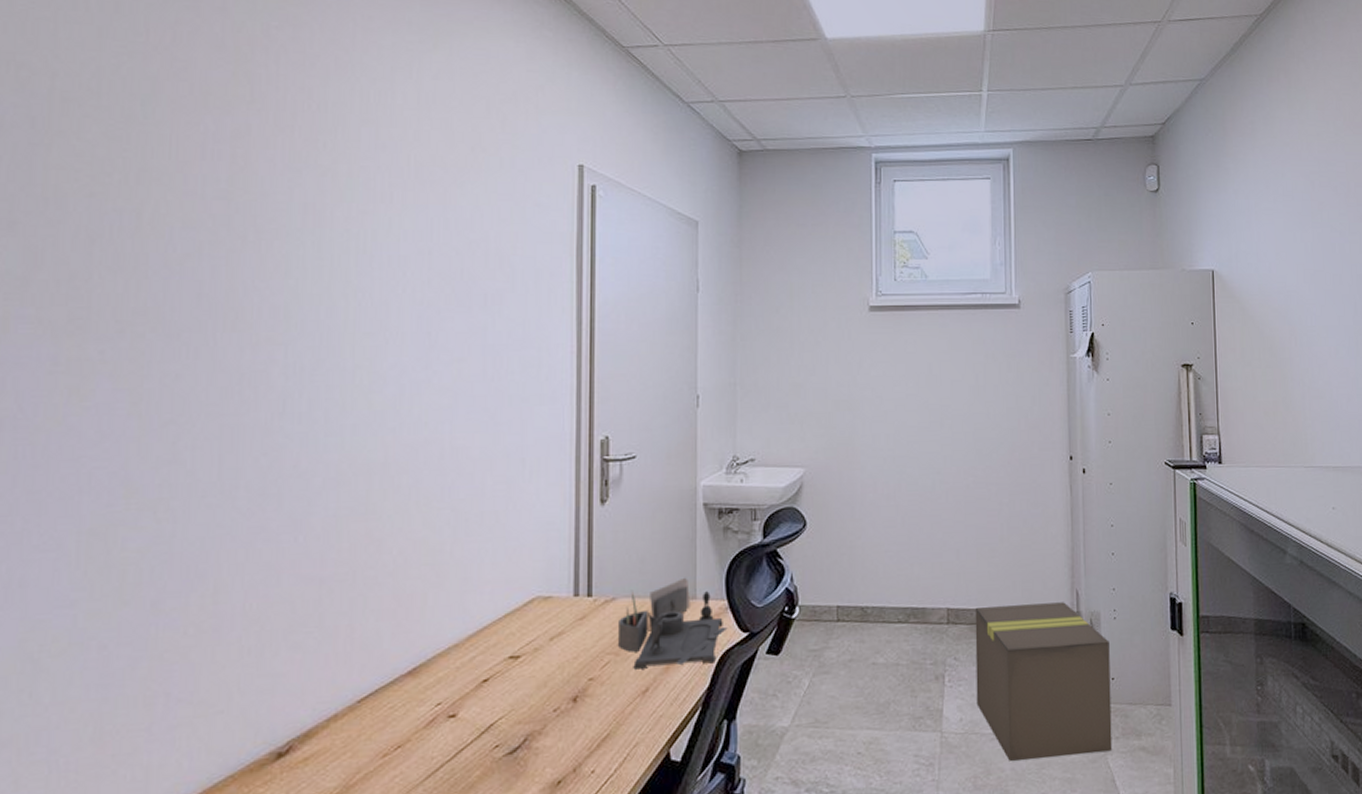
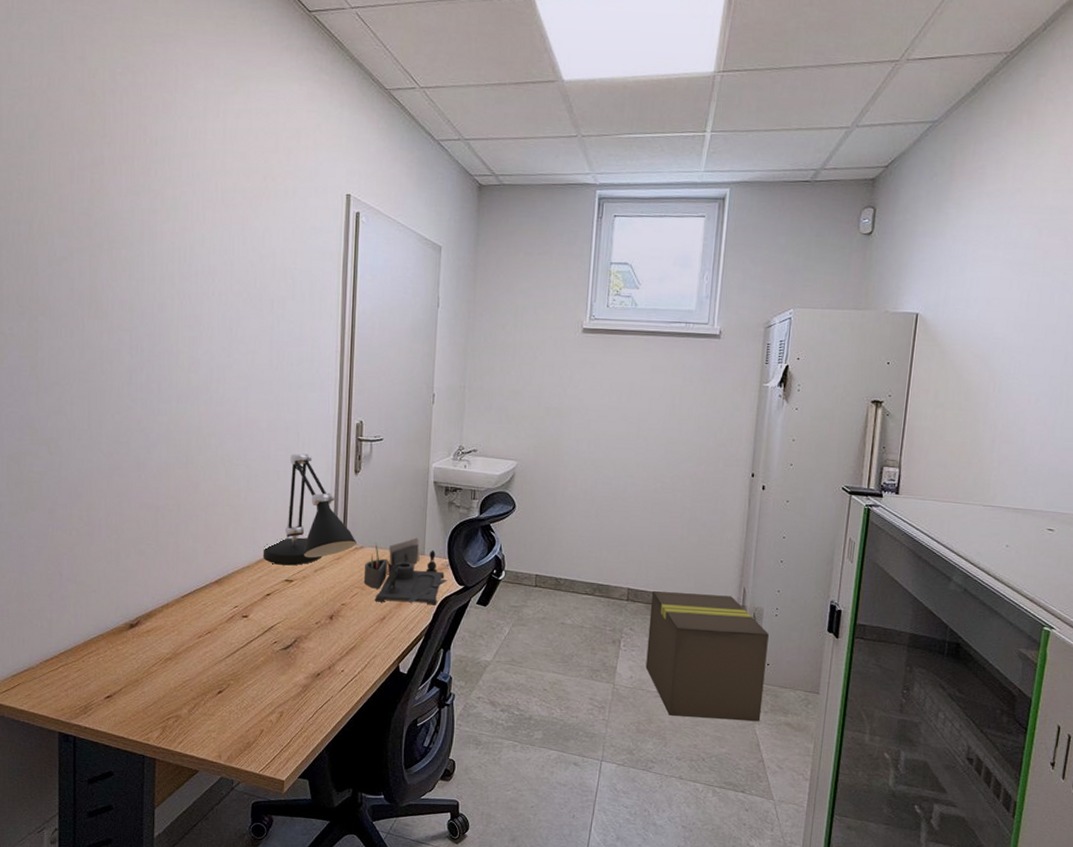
desk lamp: none [476,484,607,638] -> present [262,453,357,566]

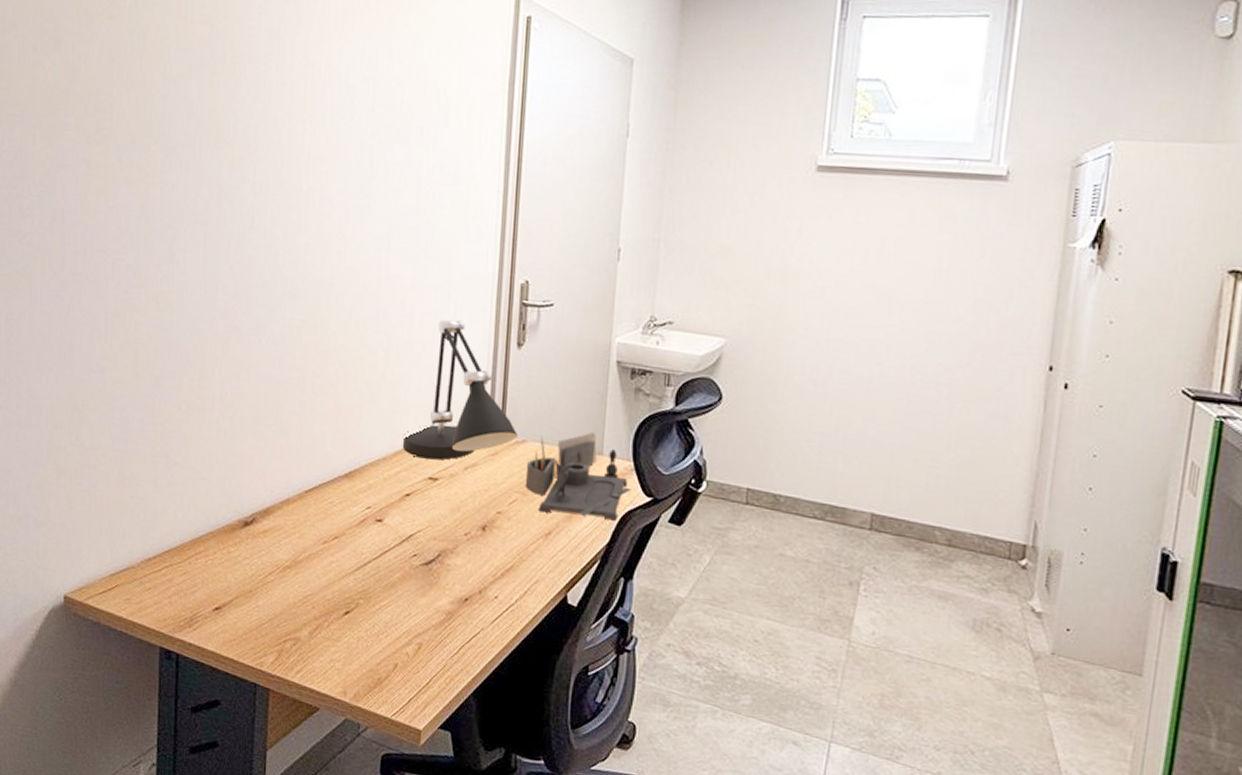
cardboard box: present [645,590,769,722] -> none [893,518,1070,708]

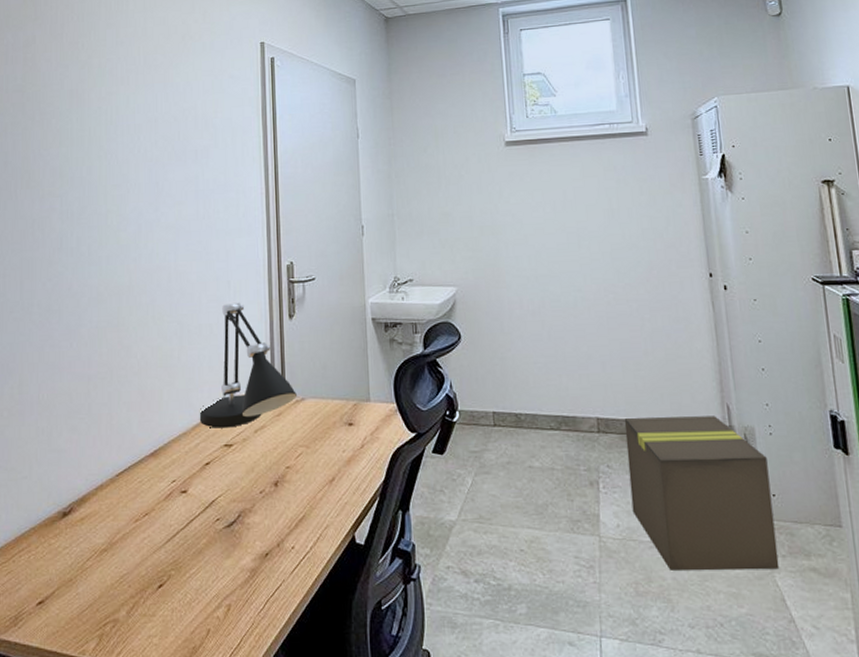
desk organizer: present [526,431,632,521] -> none [308,382,398,461]
cardboard box: none [893,518,1070,708] -> present [624,416,780,570]

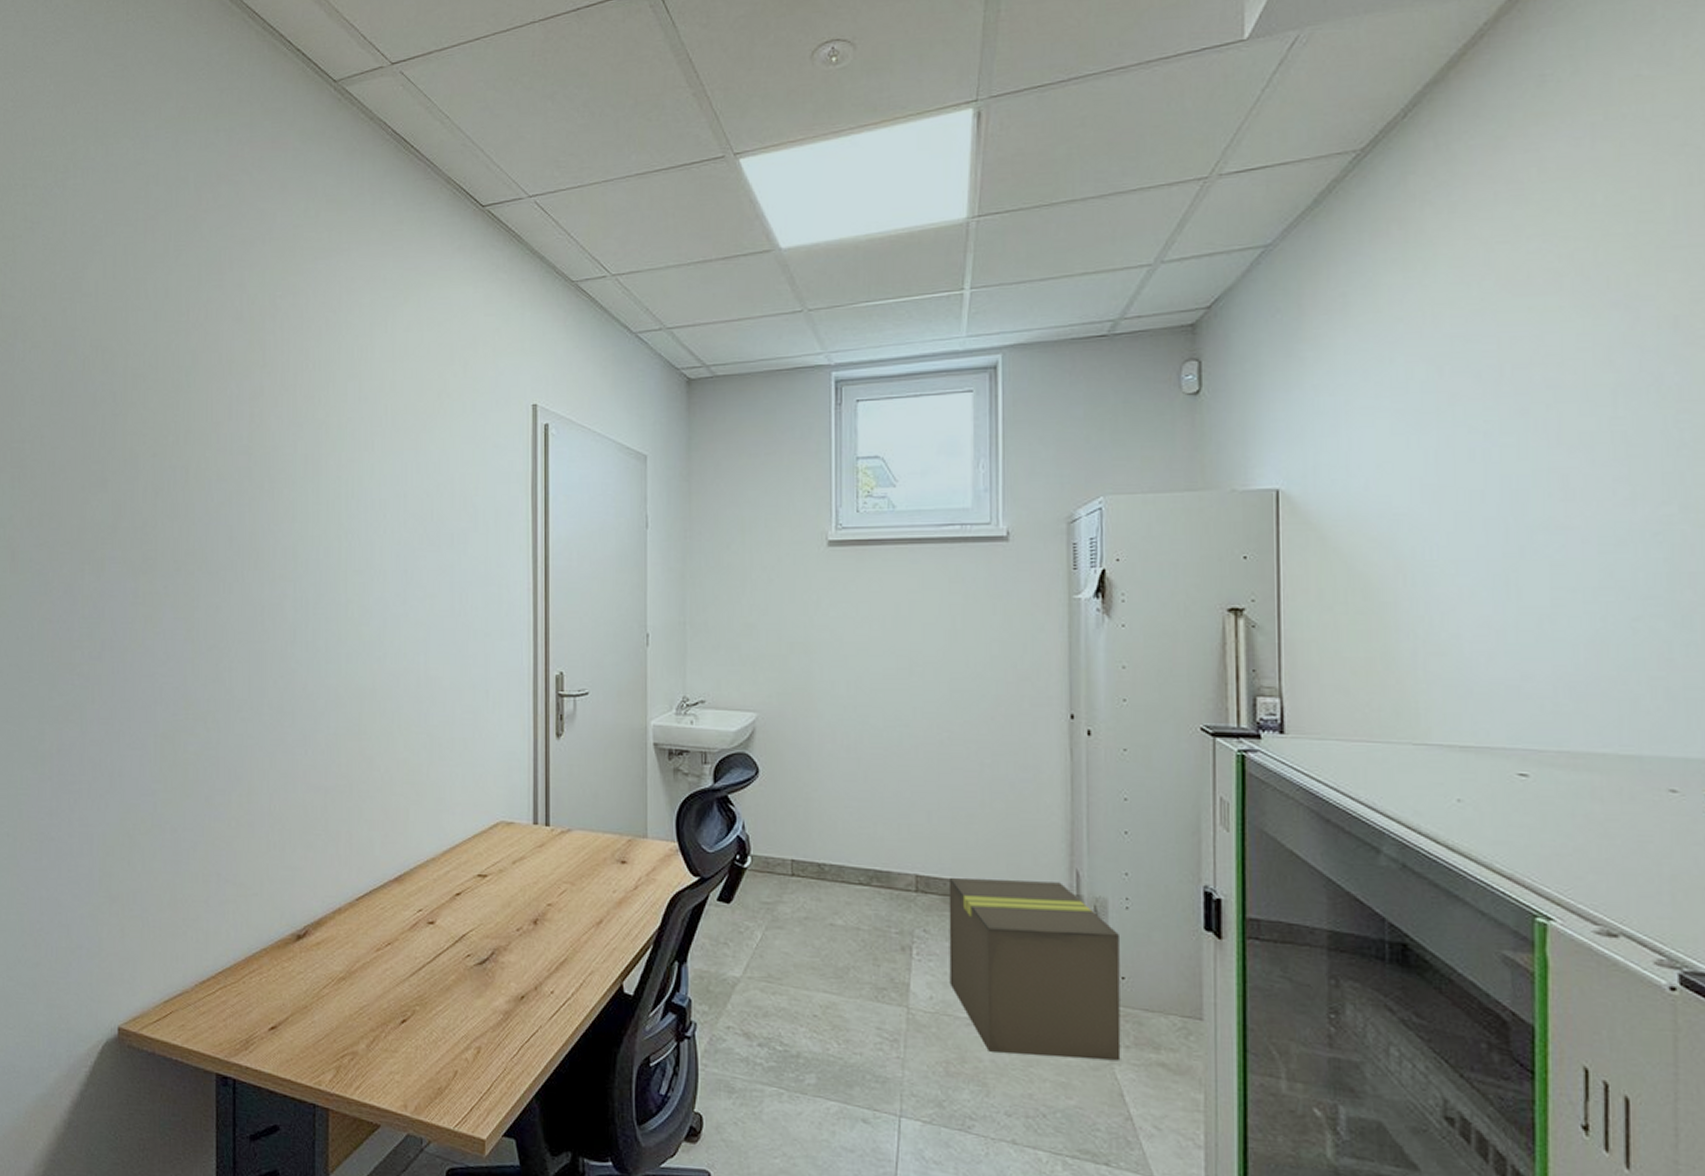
desk lamp: present [199,302,298,428] -> none [450,715,563,856]

